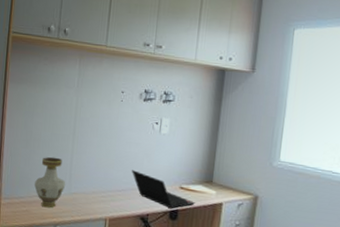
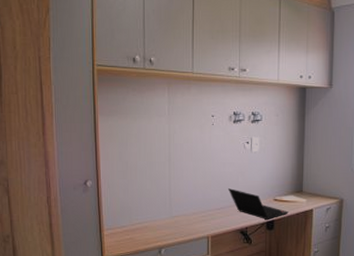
vase: present [34,156,66,208] -> none [136,184,167,233]

